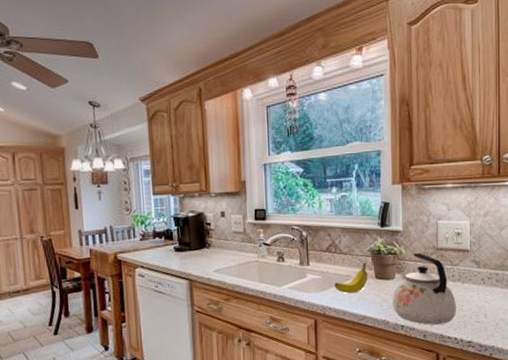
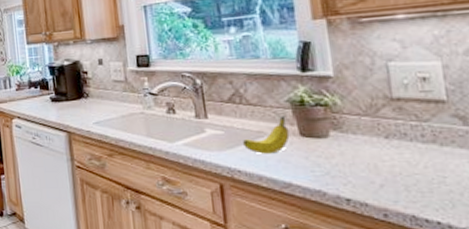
kettle: present [392,252,456,325] -> none [328,103,435,201]

